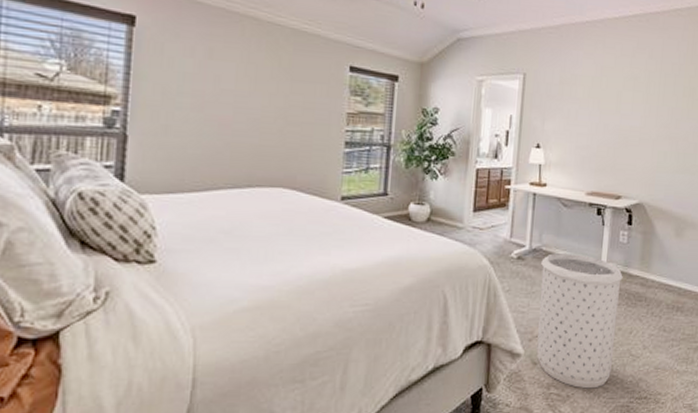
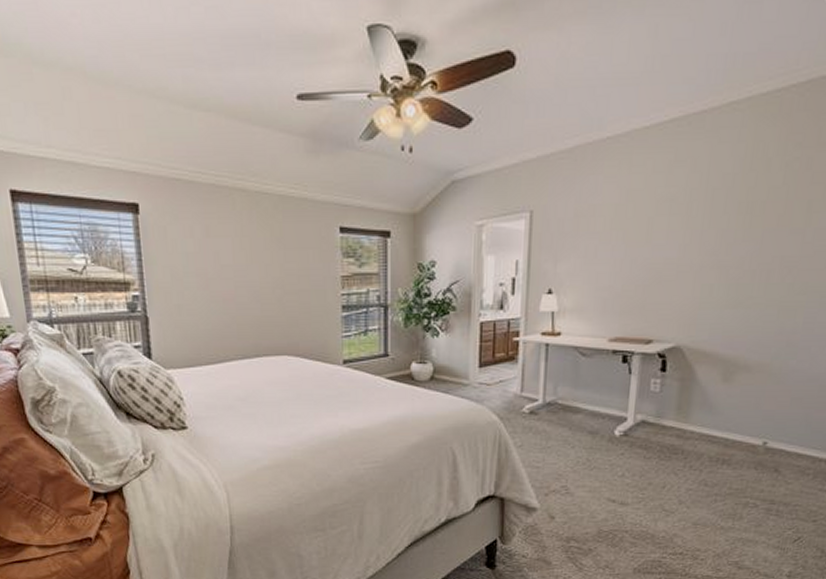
laundry basket: present [536,253,623,389] -> none [554,406,655,543]

